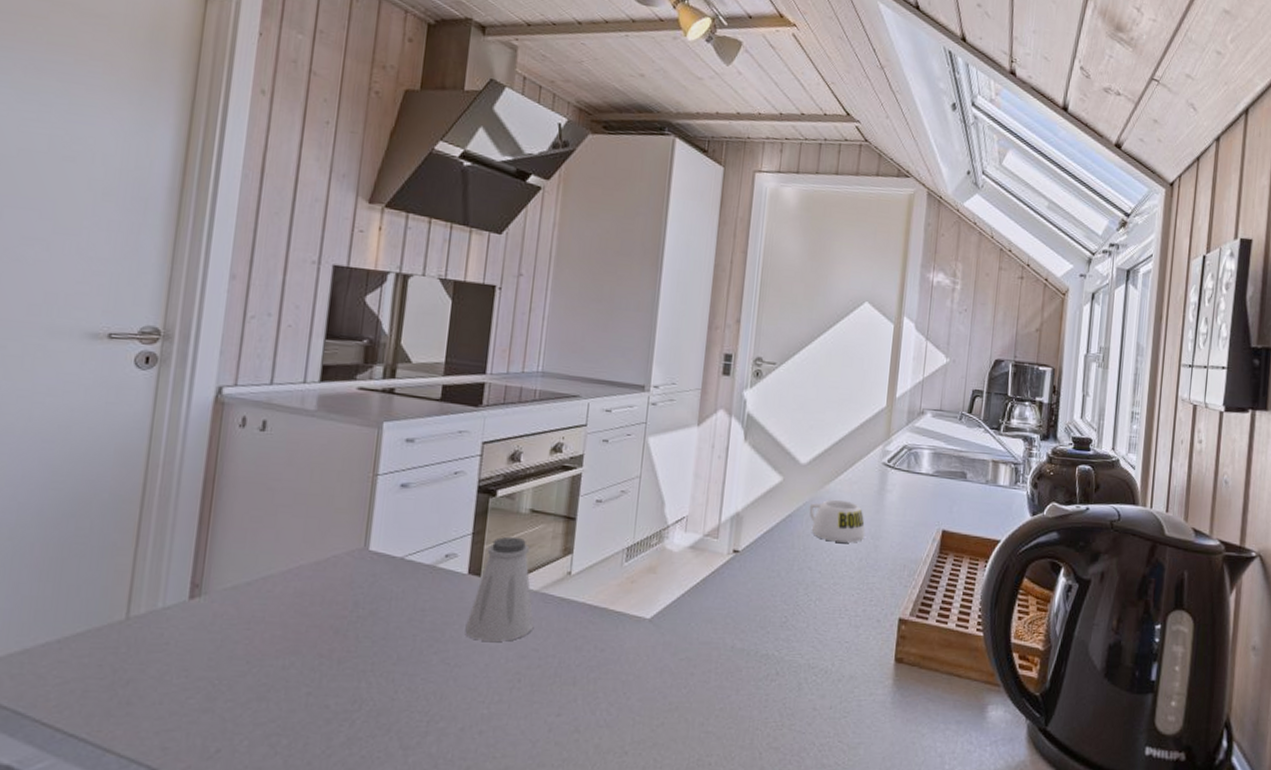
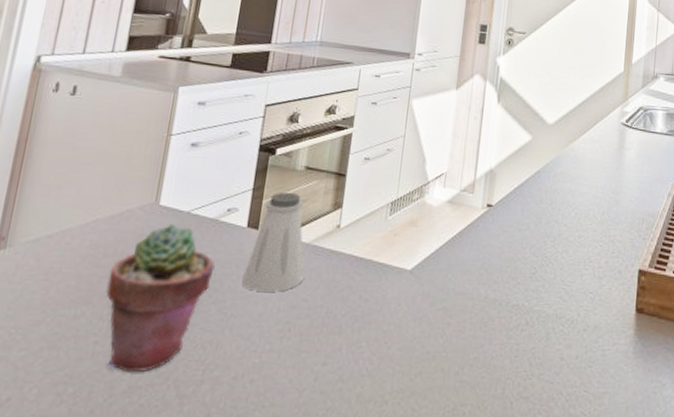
potted succulent: none [316,570,435,724] -> present [106,223,215,373]
mug: present [809,499,866,543] -> none [555,157,607,198]

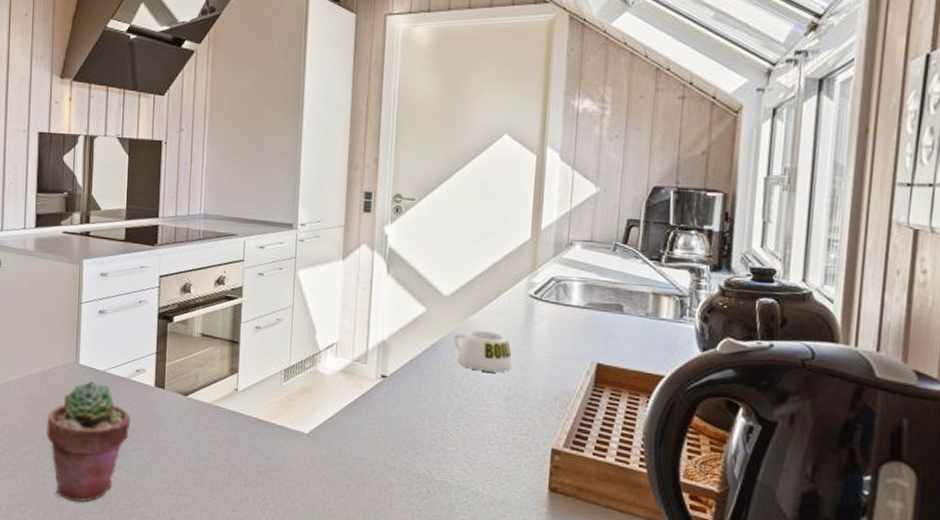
saltshaker: present [242,192,305,293] -> none [155,356,210,445]
mug: none [555,157,607,198] -> present [453,330,513,373]

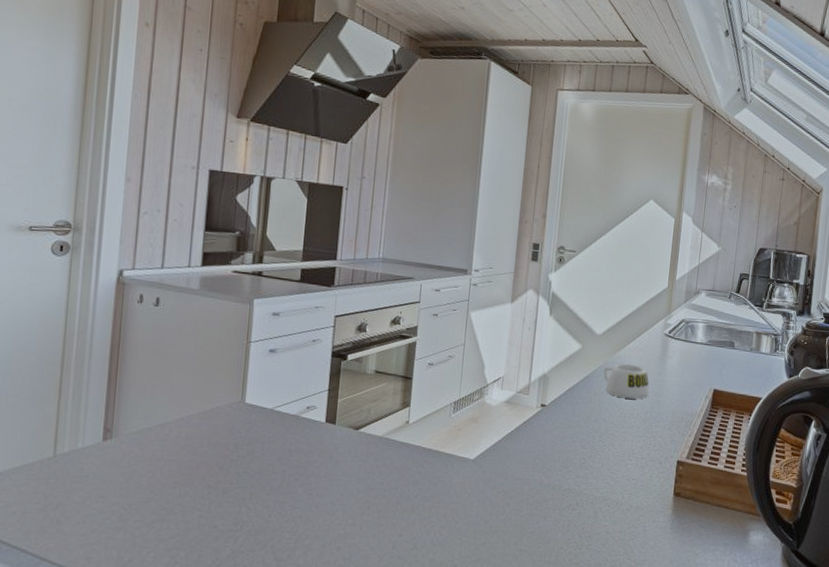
potted succulent: present [46,380,131,502] -> none [205,418,299,541]

